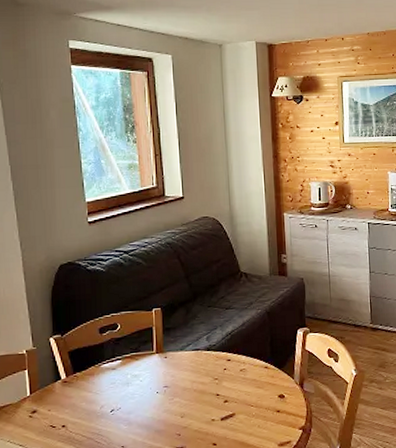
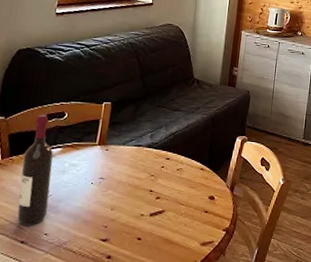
wine bottle: none [86,327,120,439] -> present [17,114,53,225]

